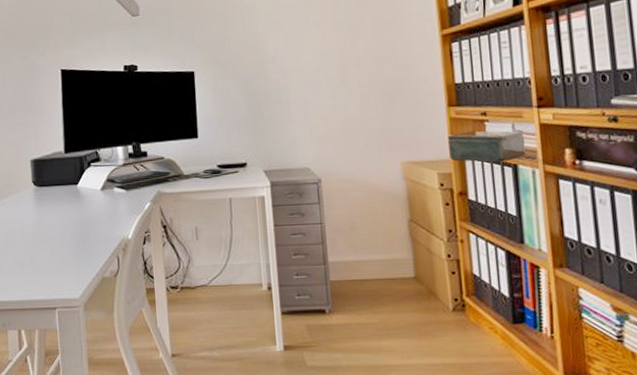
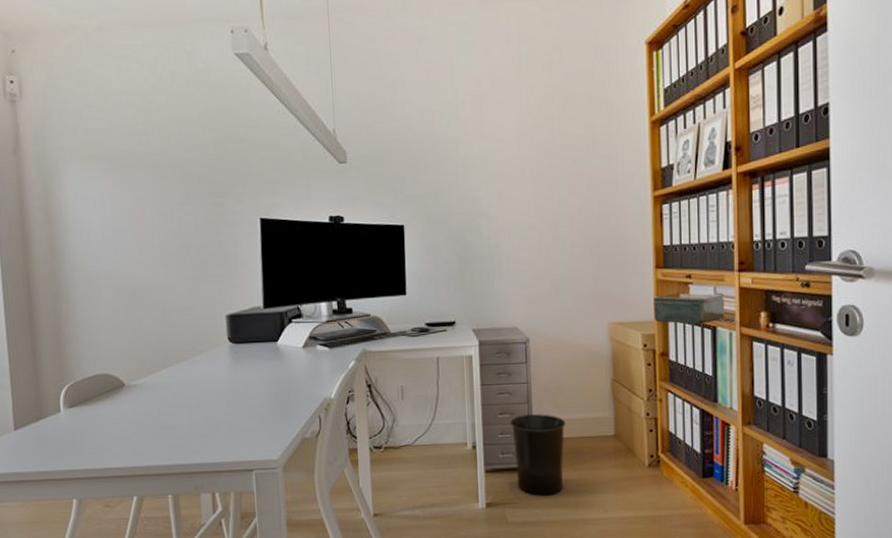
waste bin: none [305,255,363,340] -> present [510,414,566,496]

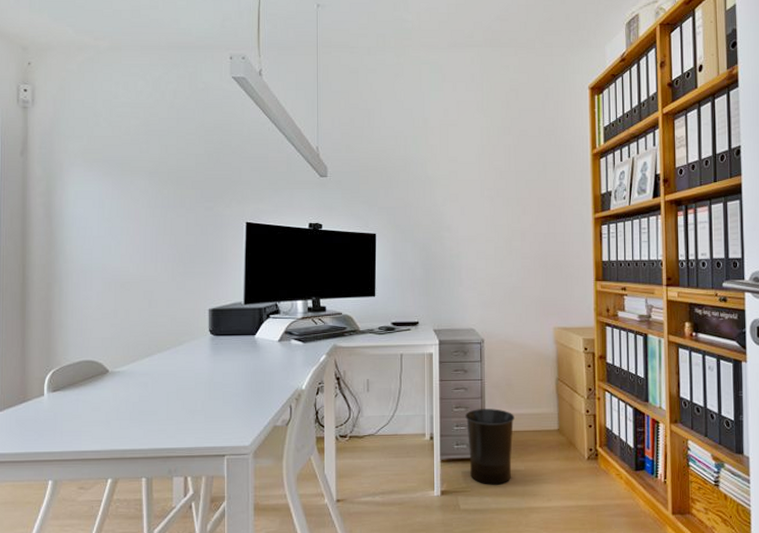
decorative box: present [653,293,725,324] -> none [593,303,655,331]

